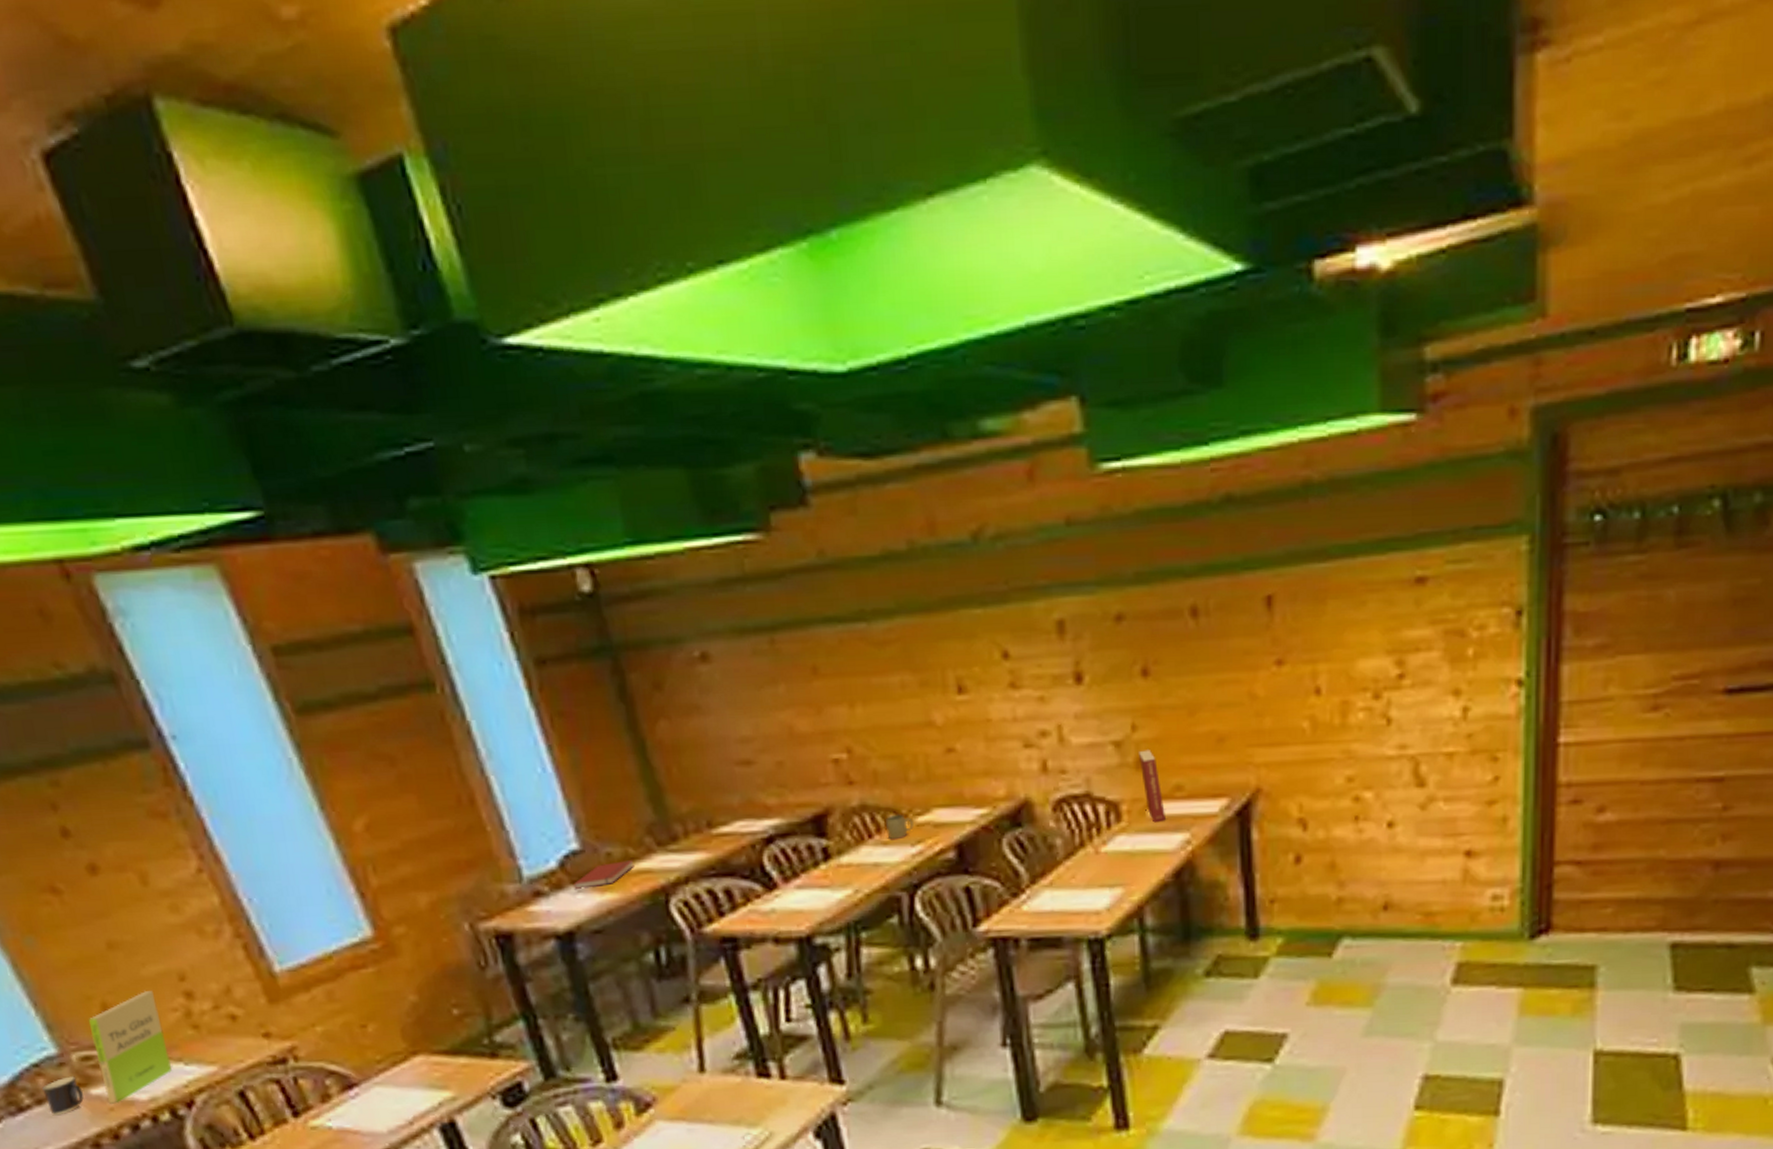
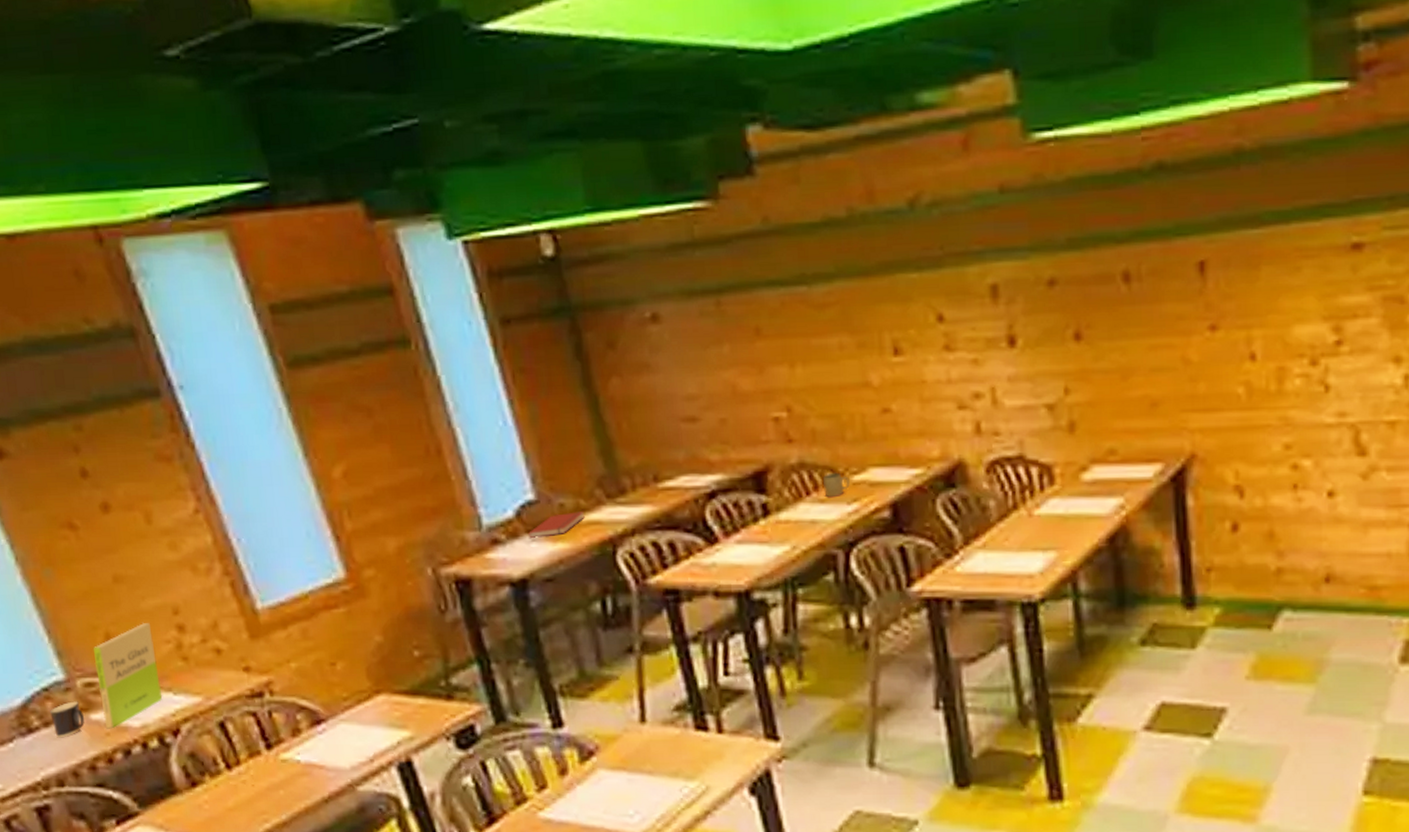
book: present [1139,750,1165,823] -> none [1072,413,1099,487]

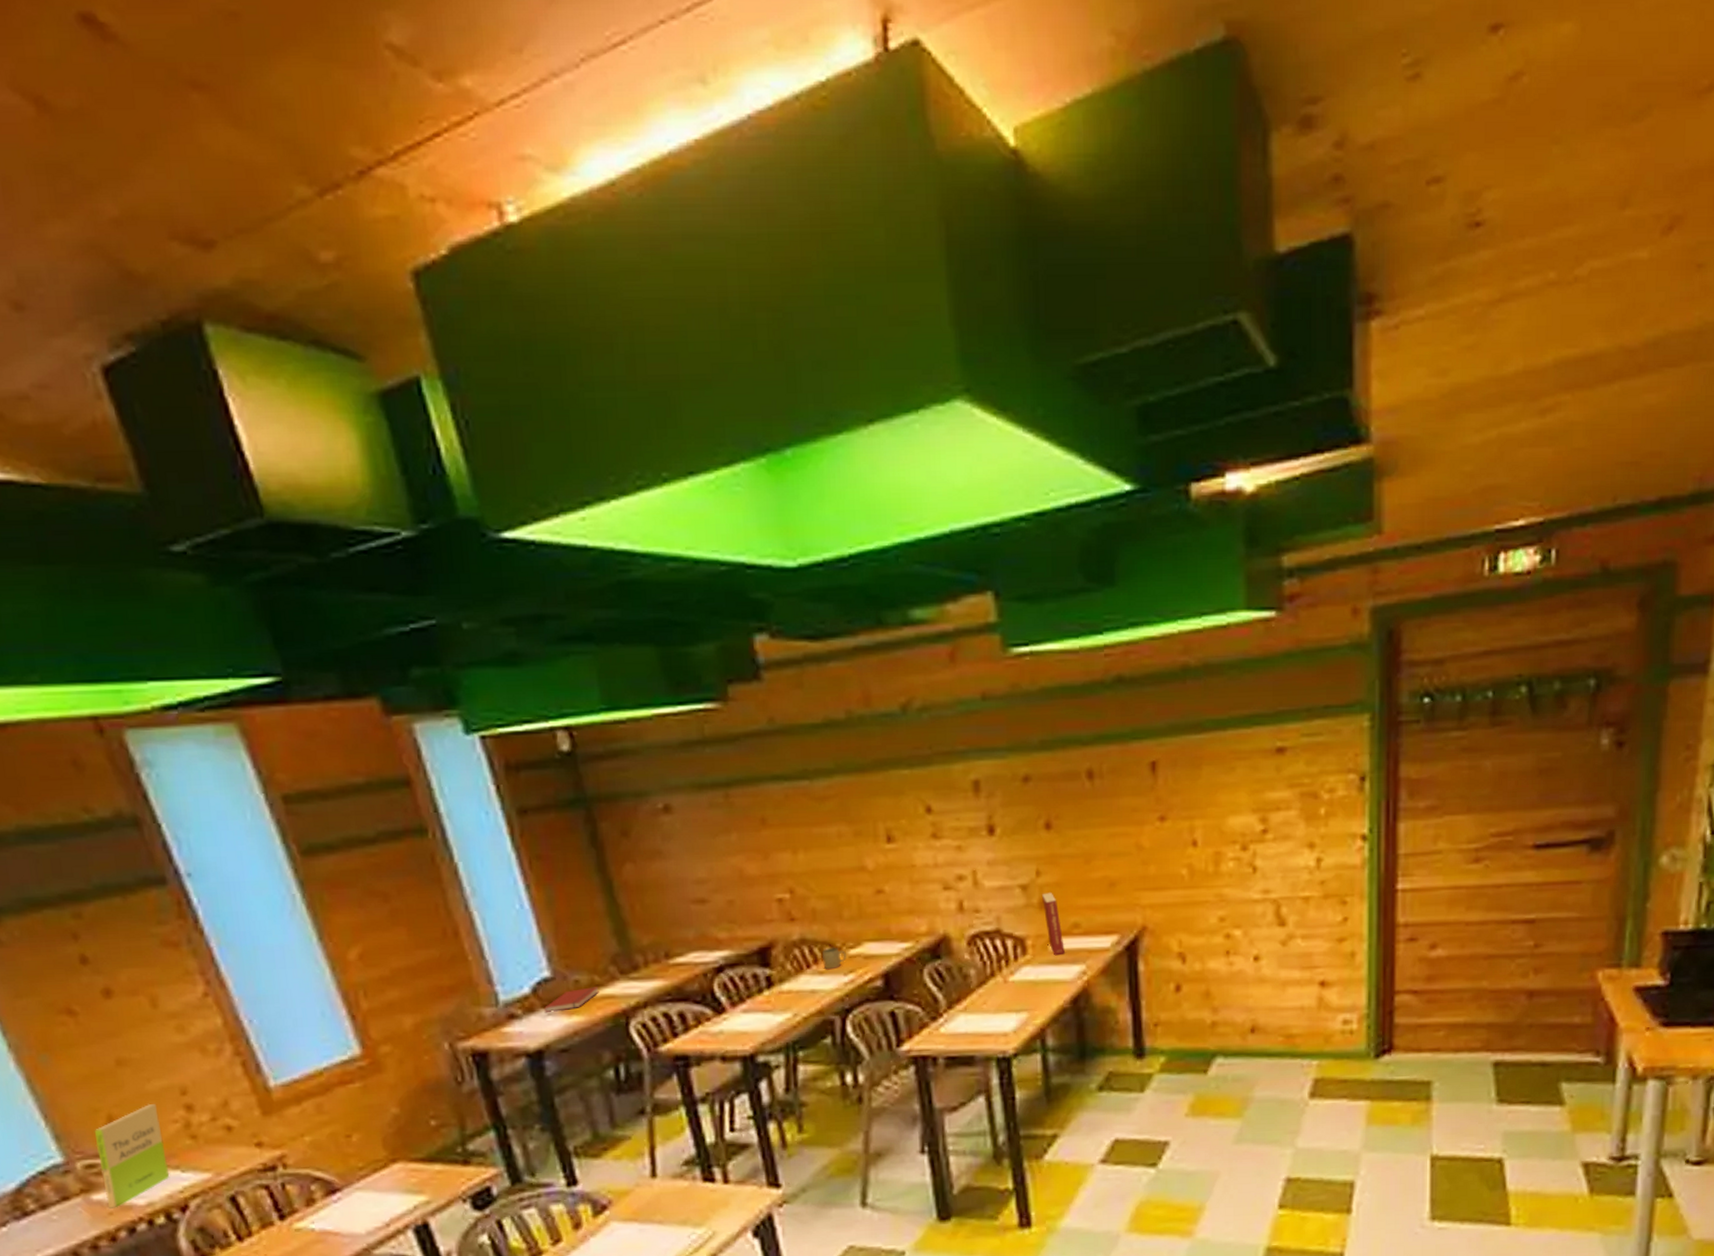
mug: present [49,701,85,738] -> none [46,1183,85,1220]
book: none [1072,413,1099,487] -> present [1042,892,1065,956]

